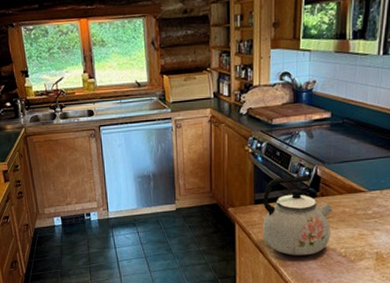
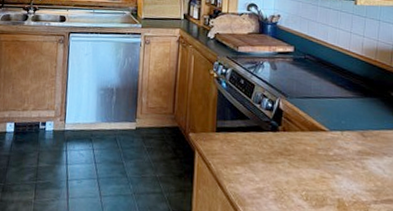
kettle: present [263,176,333,256] -> none [223,106,295,195]

